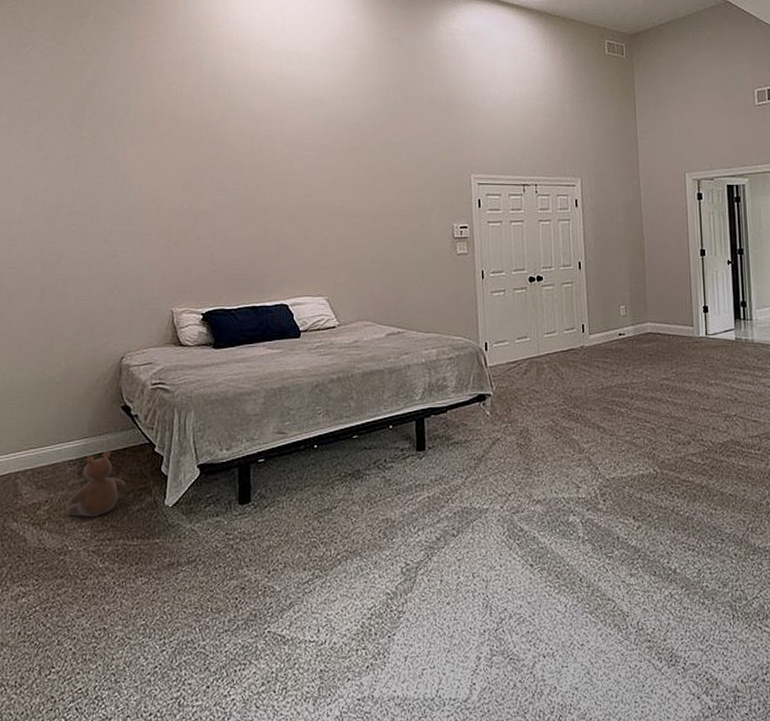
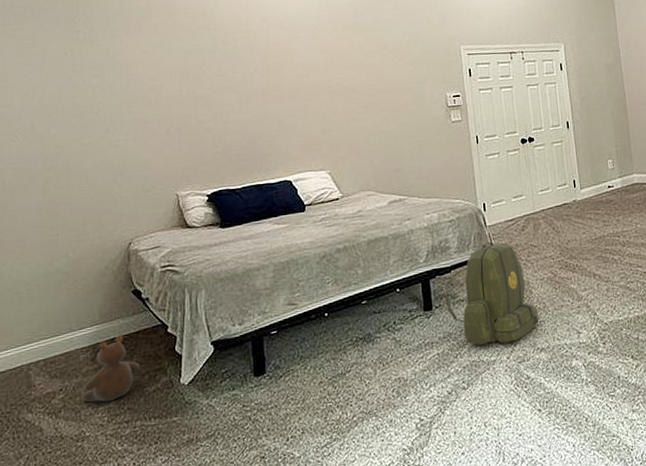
backpack: none [439,384,537,491] -> present [445,242,539,345]

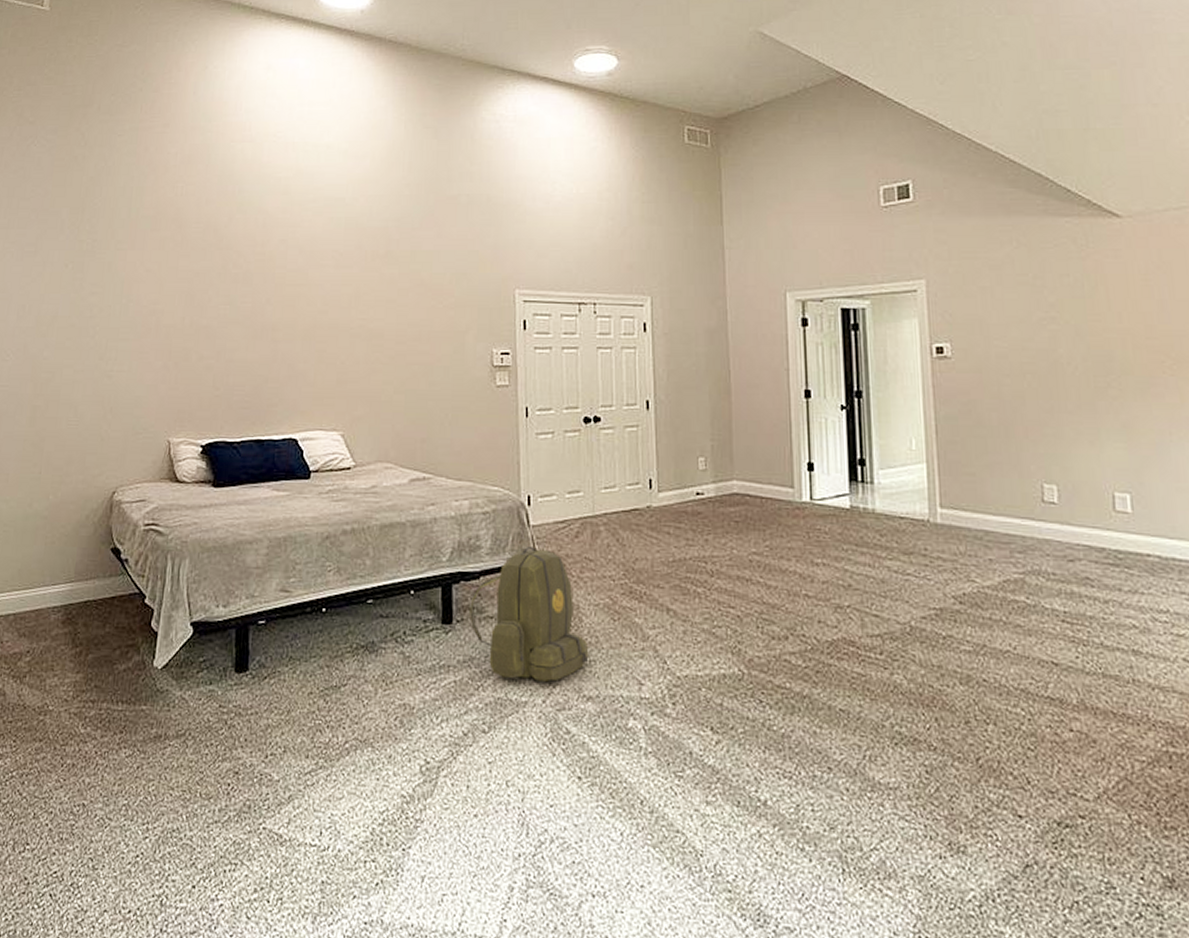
teddy bear: present [82,335,140,403] -> none [49,598,112,675]

